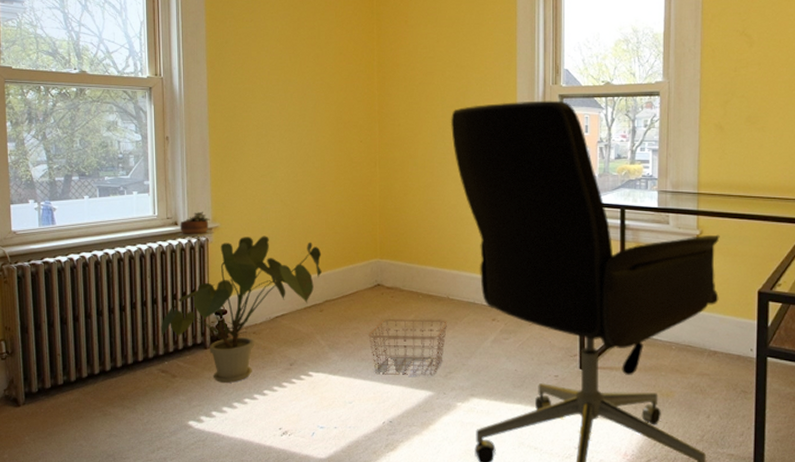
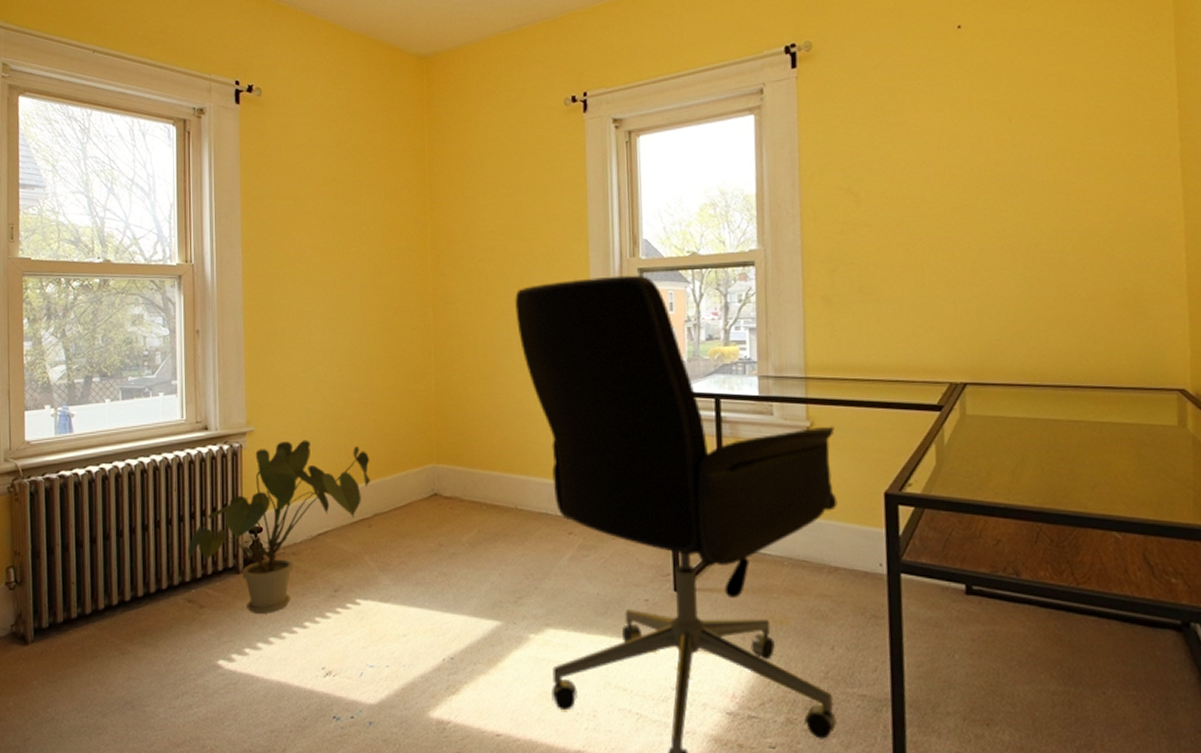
succulent plant: present [174,211,215,237] -> none [204,413,249,443]
basket: present [368,319,447,376] -> none [424,534,516,603]

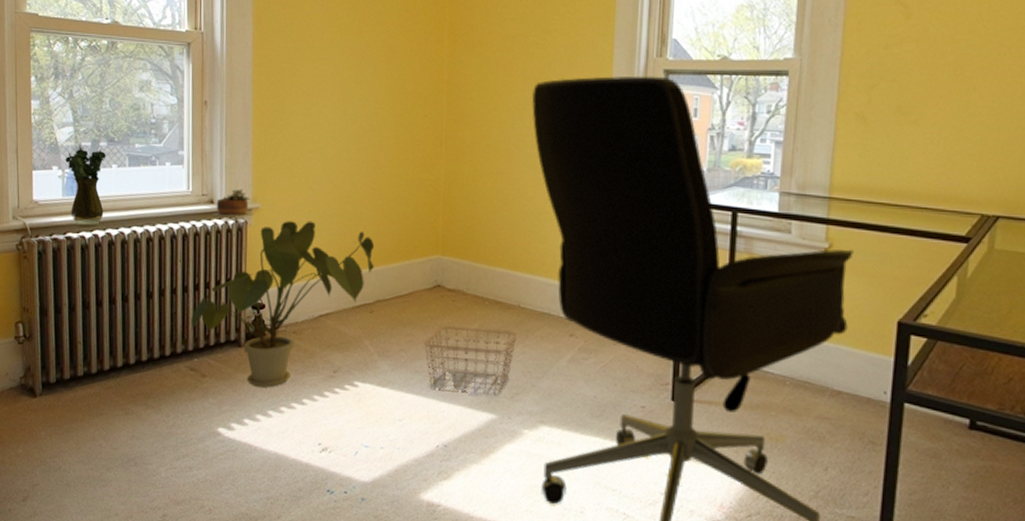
vase: none [58,382,100,466] -> present [65,145,107,229]
succulent plant: none [204,413,249,443] -> present [209,189,255,218]
basket: none [424,534,516,603] -> present [424,326,516,396]

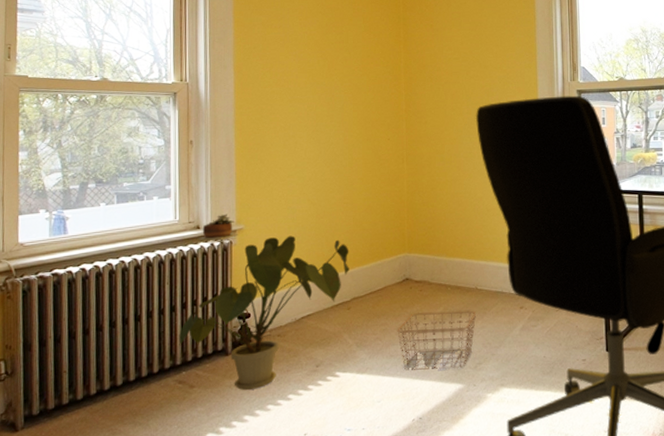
vase: present [65,145,107,229] -> none [53,188,95,264]

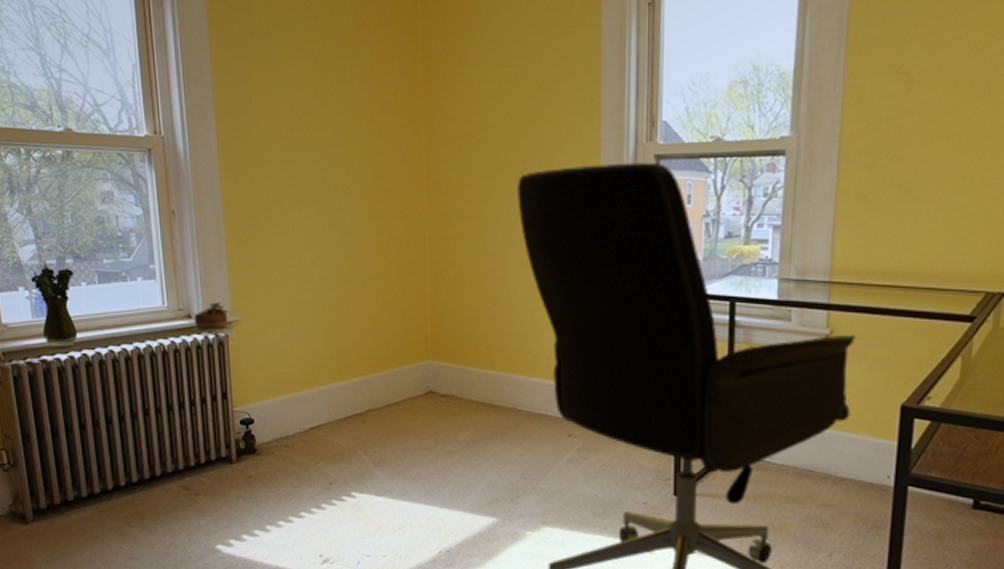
vase: none [53,188,95,264] -> present [31,263,78,351]
house plant: present [179,235,349,390] -> none [179,331,363,503]
basket: present [397,310,476,370] -> none [420,432,513,500]

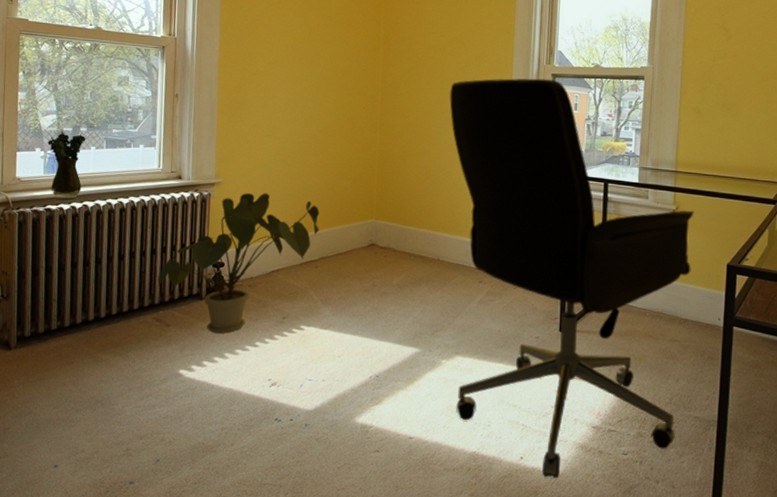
house plant: none [179,331,363,503] -> present [157,193,320,334]
succulent plant: present [188,301,235,332] -> none [177,167,217,191]

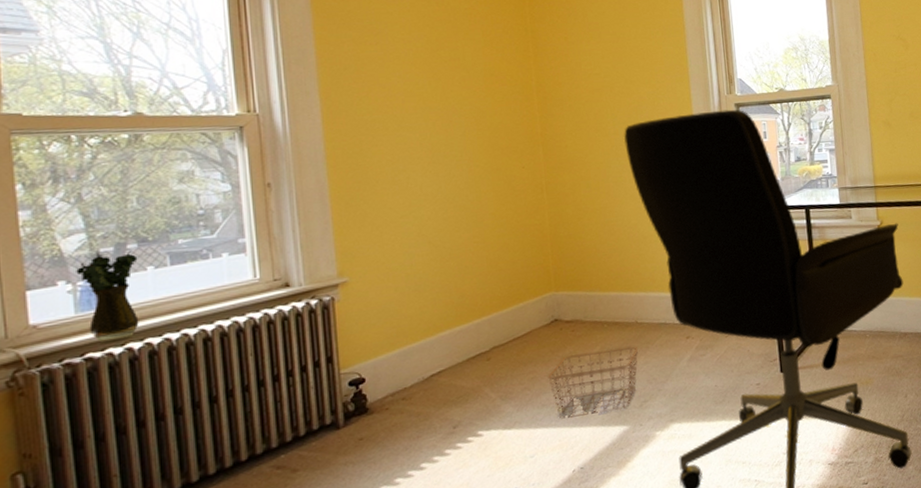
house plant: present [157,193,320,334] -> none [272,284,486,466]
basket: none [360,277,436,333] -> present [548,346,638,419]

